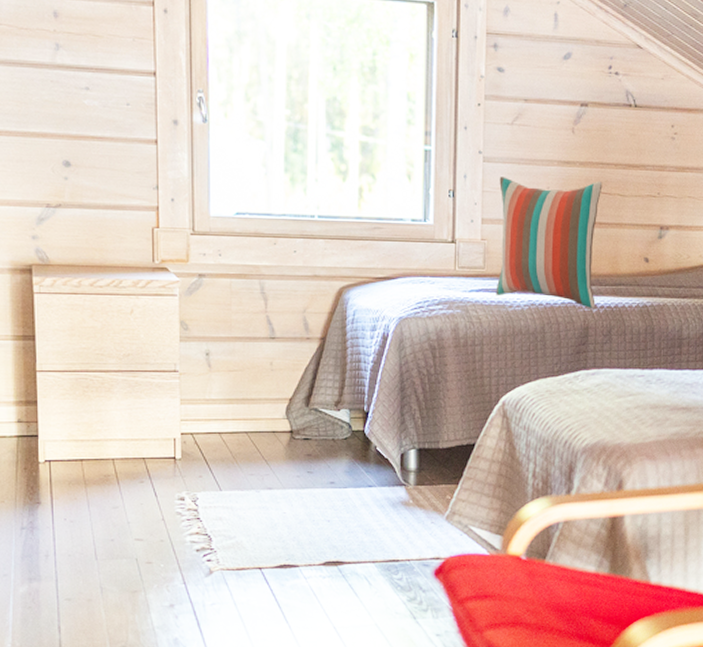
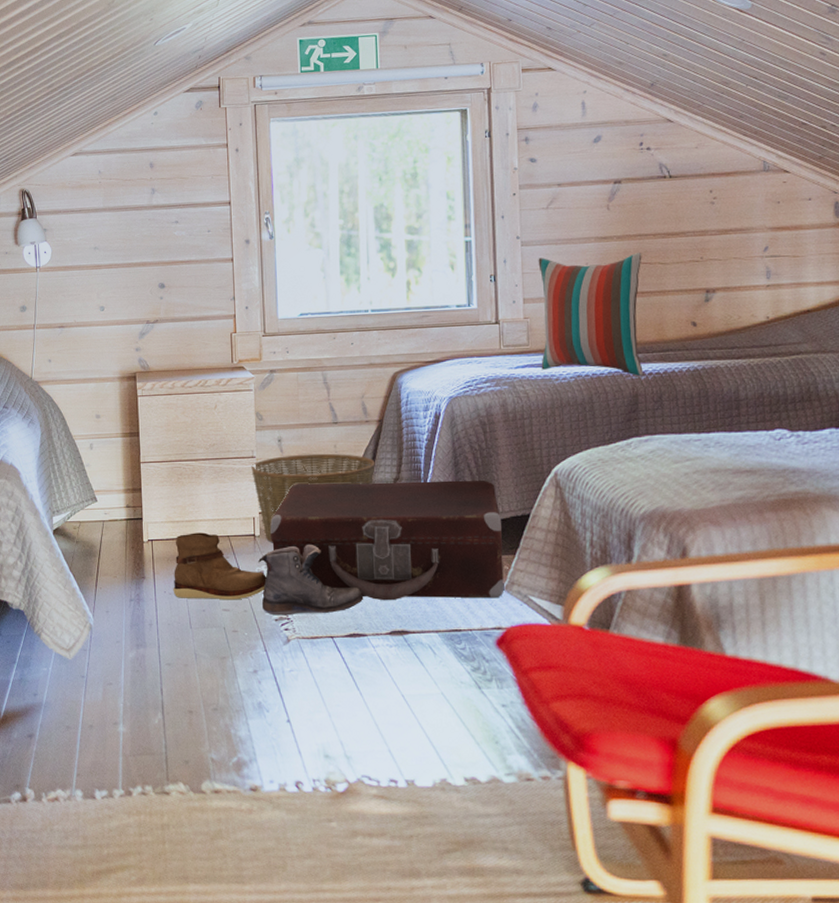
boot: none [75,453,187,529] -> present [173,532,266,600]
basket: none [173,370,315,466] -> present [251,453,375,542]
boot: none [179,470,297,546] -> present [258,545,364,616]
suitcase: none [192,403,446,530] -> present [269,480,505,601]

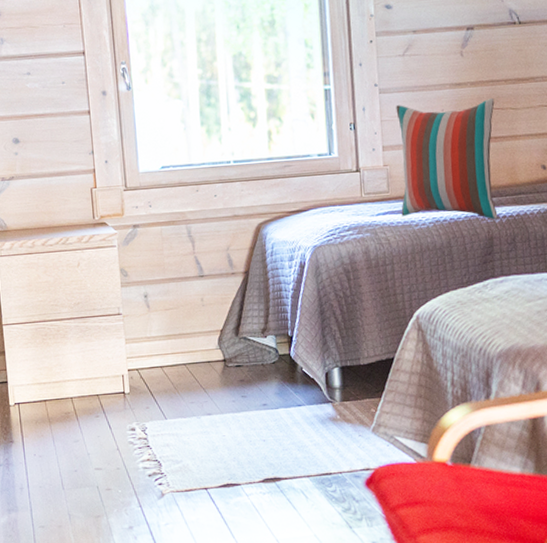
boot: present [173,532,266,600] -> none [43,392,138,460]
basket: present [251,453,375,542] -> none [118,307,243,399]
boot: present [258,545,364,616] -> none [129,399,236,471]
suitcase: present [269,480,505,601] -> none [139,327,372,450]

